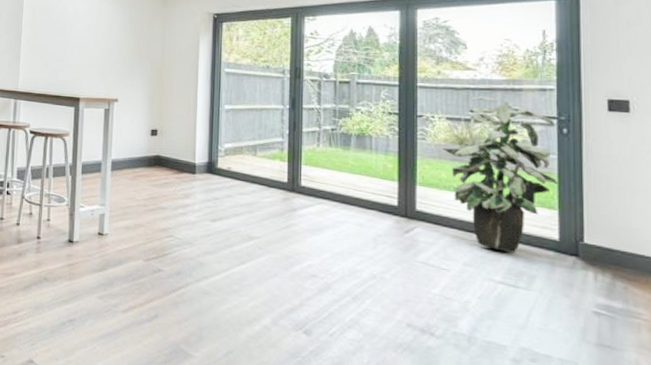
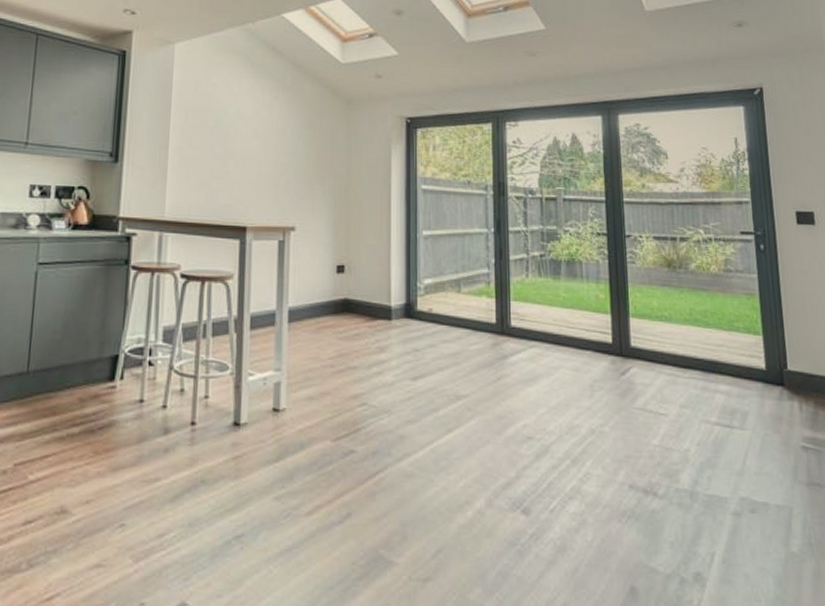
indoor plant: present [443,96,558,253] -> none [652,211,760,388]

